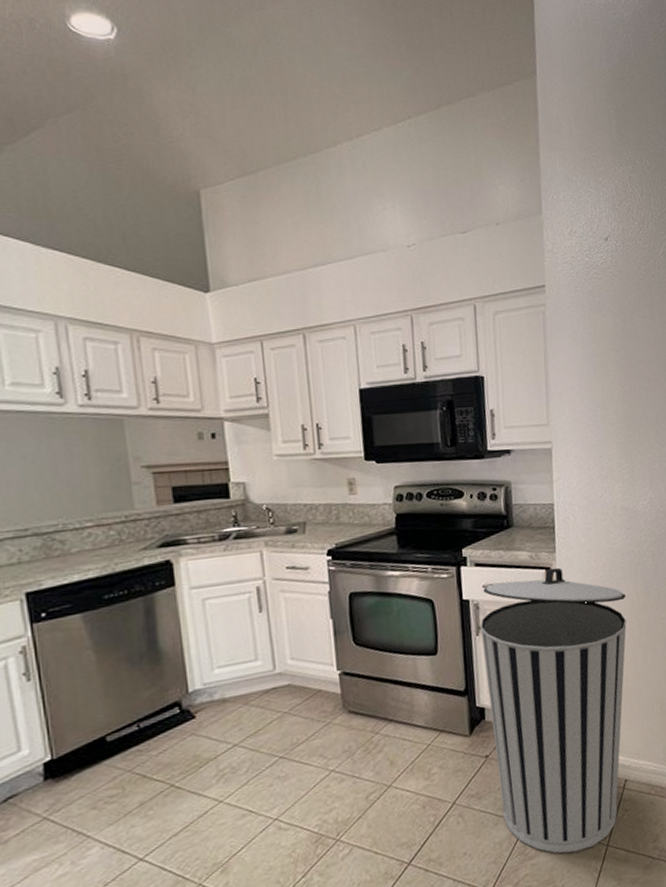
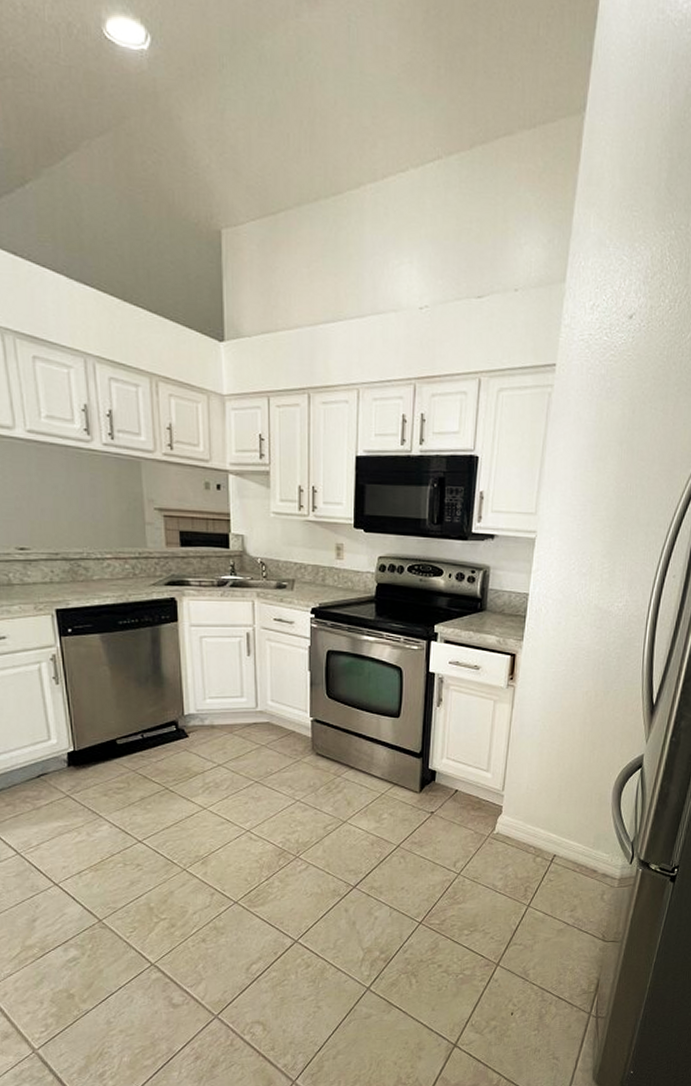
trash can: present [480,567,627,854] -> none [440,655,584,906]

